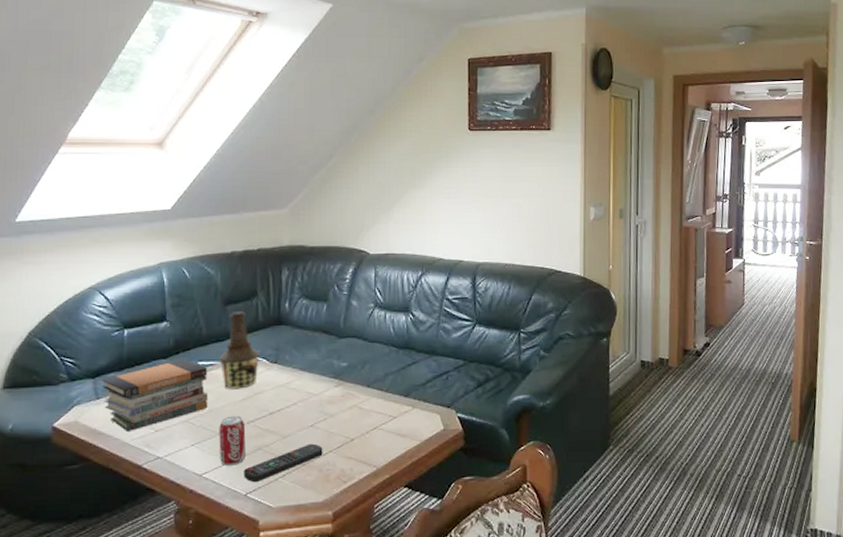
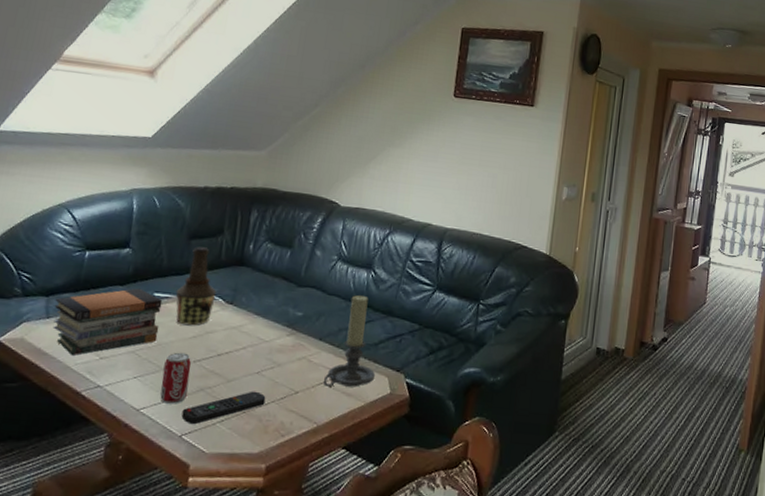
candle holder: none [376,338,427,432] -> present [323,294,376,388]

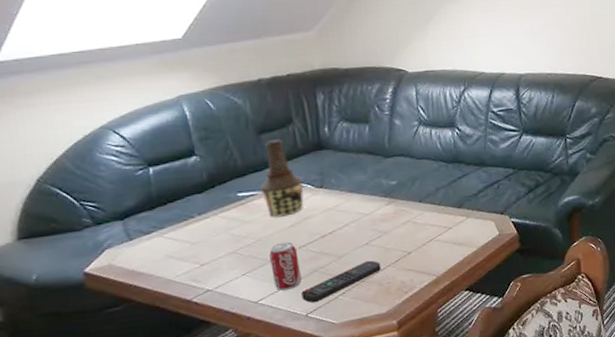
book stack: present [52,288,163,356] -> none [132,192,255,269]
candle holder: present [323,294,376,388] -> none [432,153,482,243]

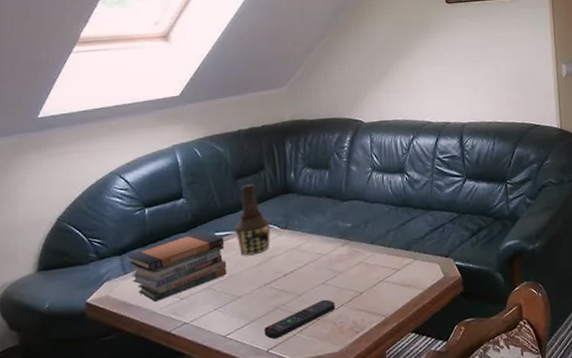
book stack: none [132,192,255,269] -> present [128,231,227,302]
beverage can: present [269,241,303,291] -> none [238,279,266,326]

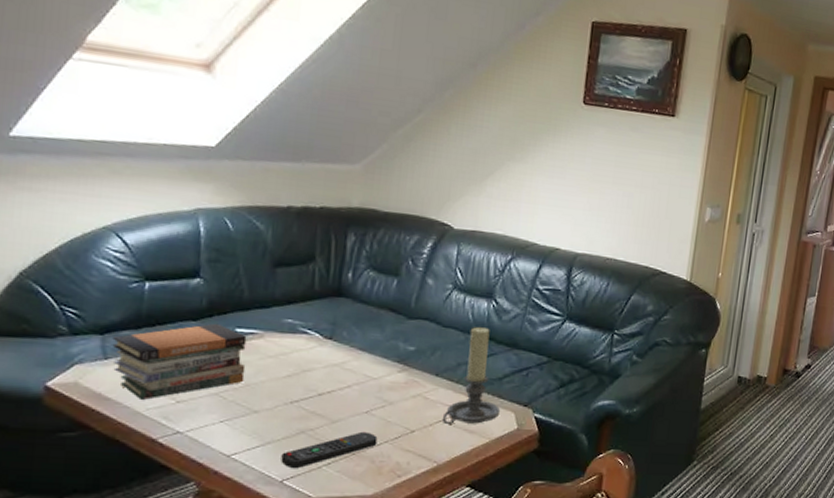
bottle: present [234,184,271,256] -> none [262,275,312,364]
candle holder: none [382,197,428,284] -> present [442,326,501,425]

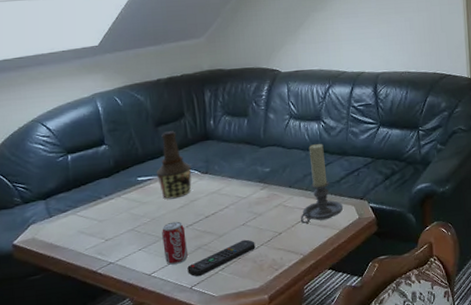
book stack: present [112,323,247,400] -> none [52,176,151,243]
beverage can: none [253,393,288,448] -> present [162,221,189,265]
bottle: none [262,275,312,364] -> present [156,131,192,199]

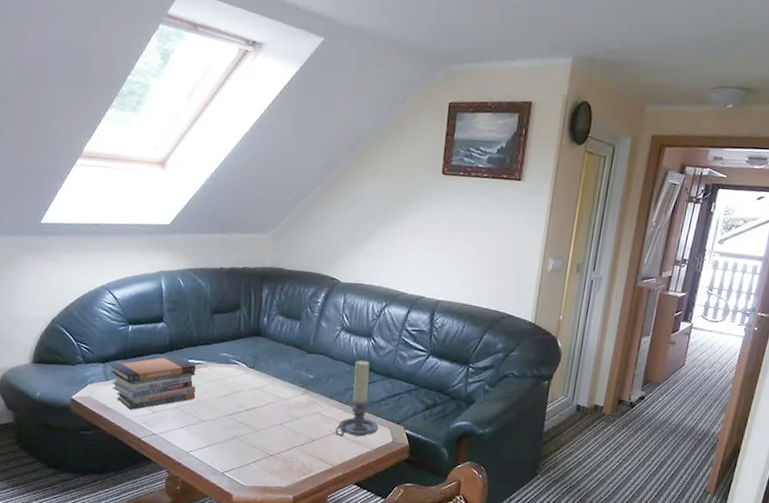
book stack: none [52,176,151,243] -> present [110,355,196,410]
bottle: present [156,131,192,199] -> none [206,320,240,387]
beverage can: present [162,221,189,265] -> none [203,408,226,448]
remote control: present [187,239,256,277] -> none [222,438,289,464]

